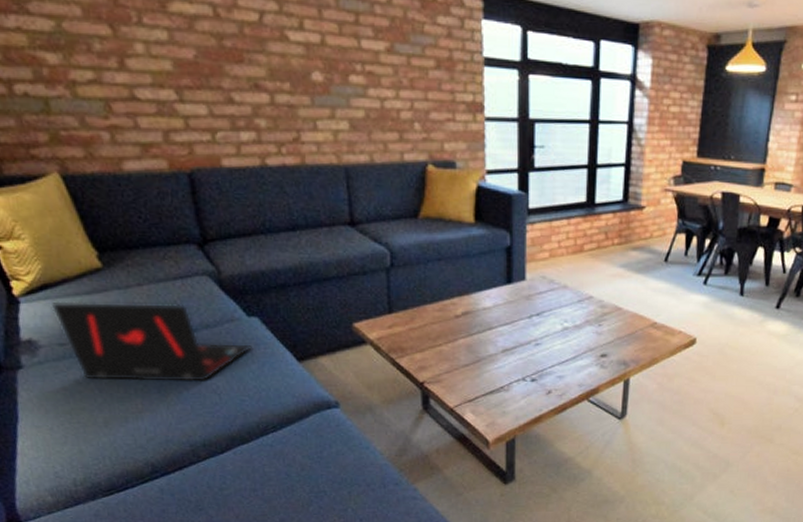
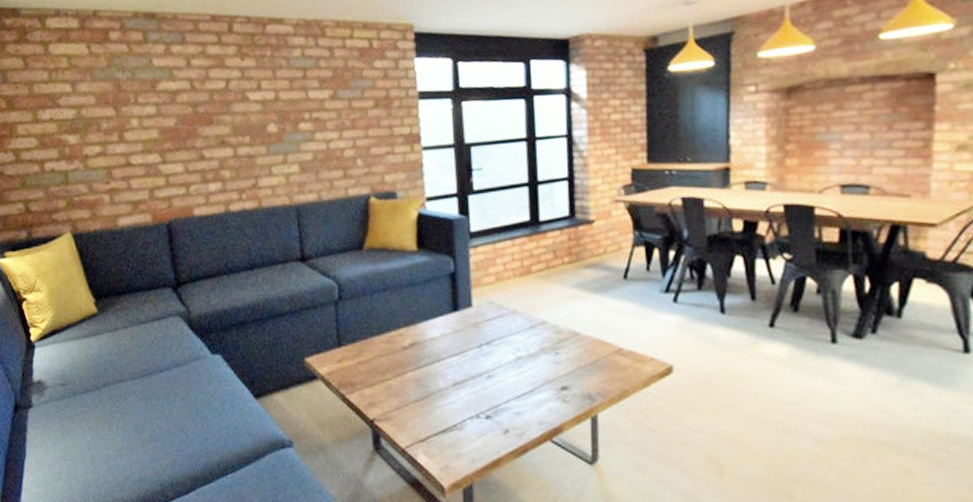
laptop: present [51,301,252,383] -> none [57,344,215,421]

